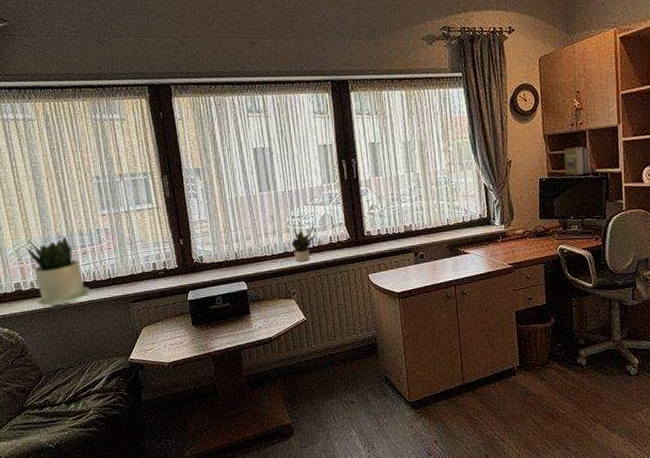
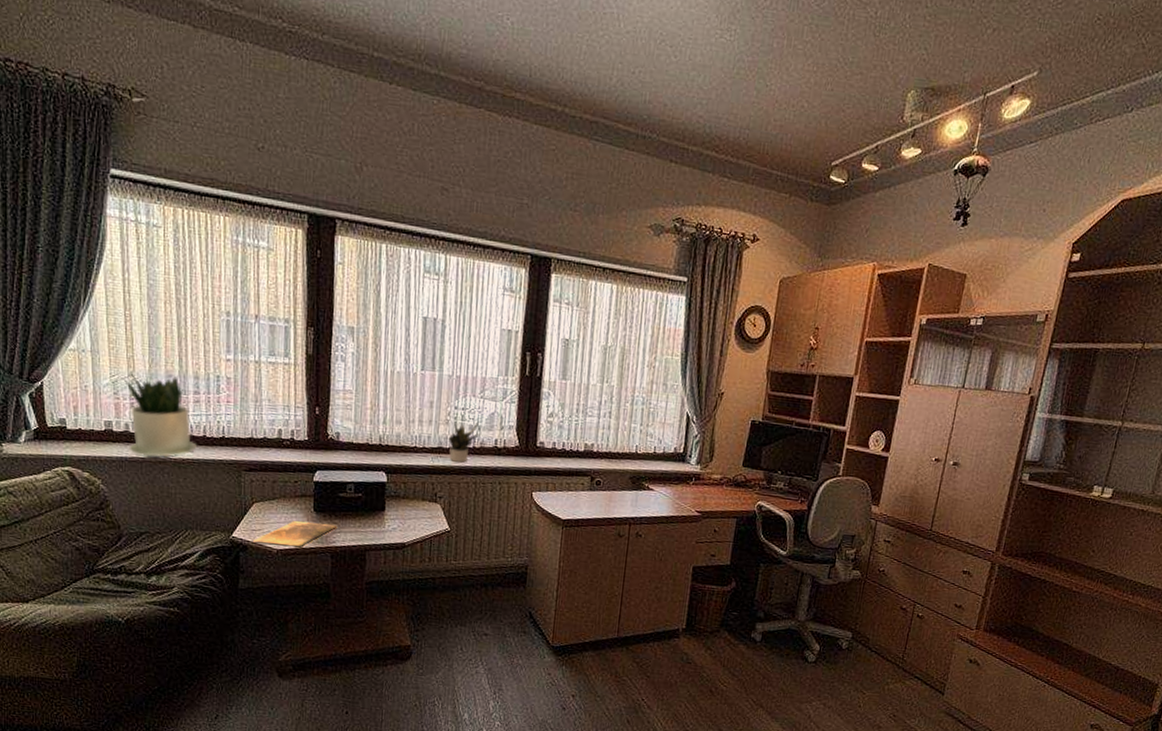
magazine: none [146,333,213,361] -> present [252,521,336,547]
books: present [564,146,596,176] -> none [782,390,819,426]

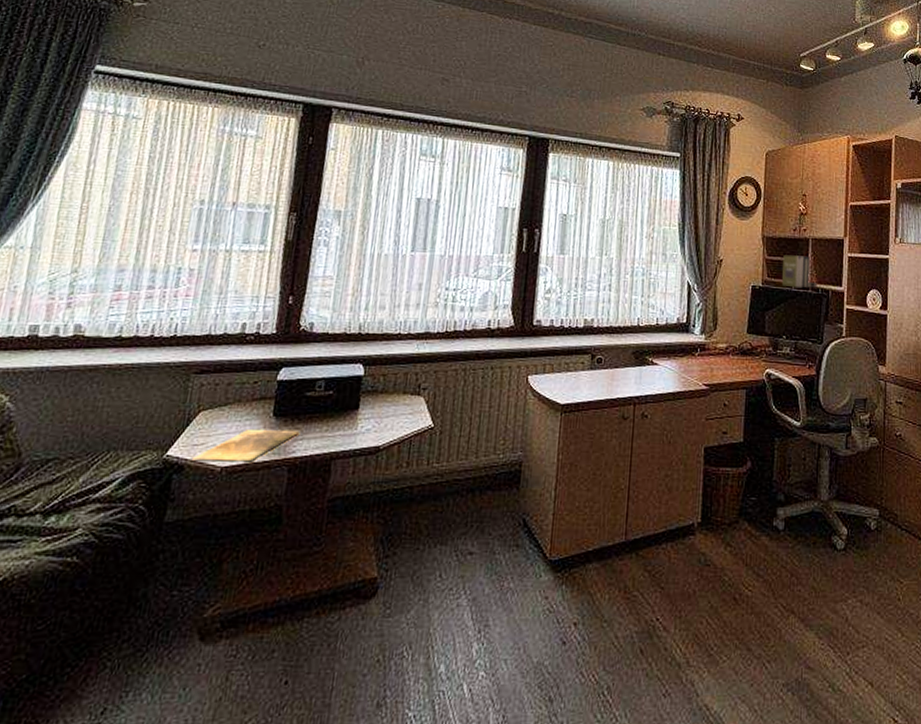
planter: present [124,374,197,458] -> none [54,271,141,365]
potted plant: present [448,421,479,463] -> none [436,302,471,348]
books: none [782,390,819,426] -> present [781,254,817,289]

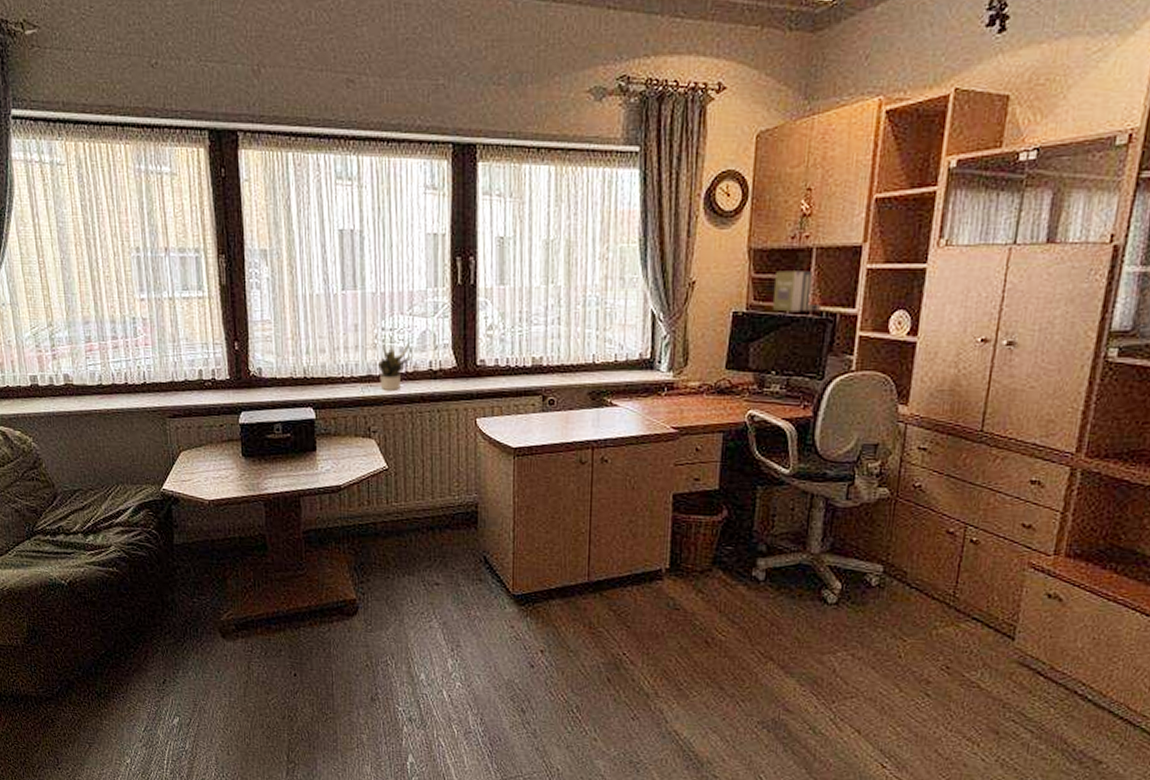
magazine: present [191,429,299,462] -> none [183,467,267,497]
potted plant: none [436,302,471,348] -> present [377,342,411,390]

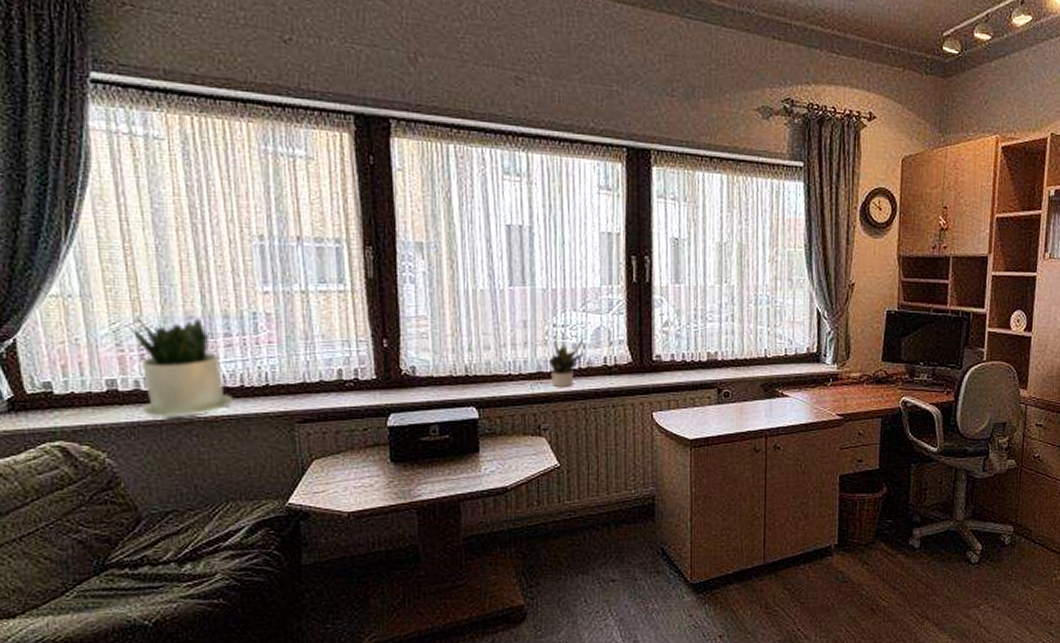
planter: none [44,323,120,410] -> present [129,318,233,418]
books: present [772,271,820,313] -> none [918,275,957,312]

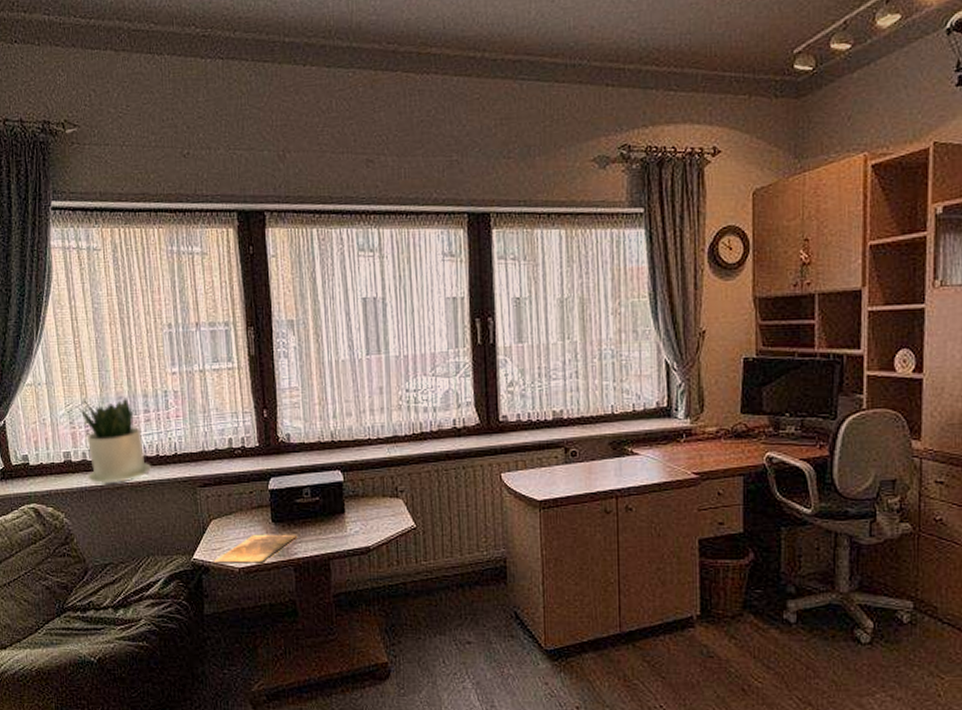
magazine: none [315,474,421,507] -> present [213,534,296,563]
potted plant: present [548,339,584,387] -> none [402,402,435,450]

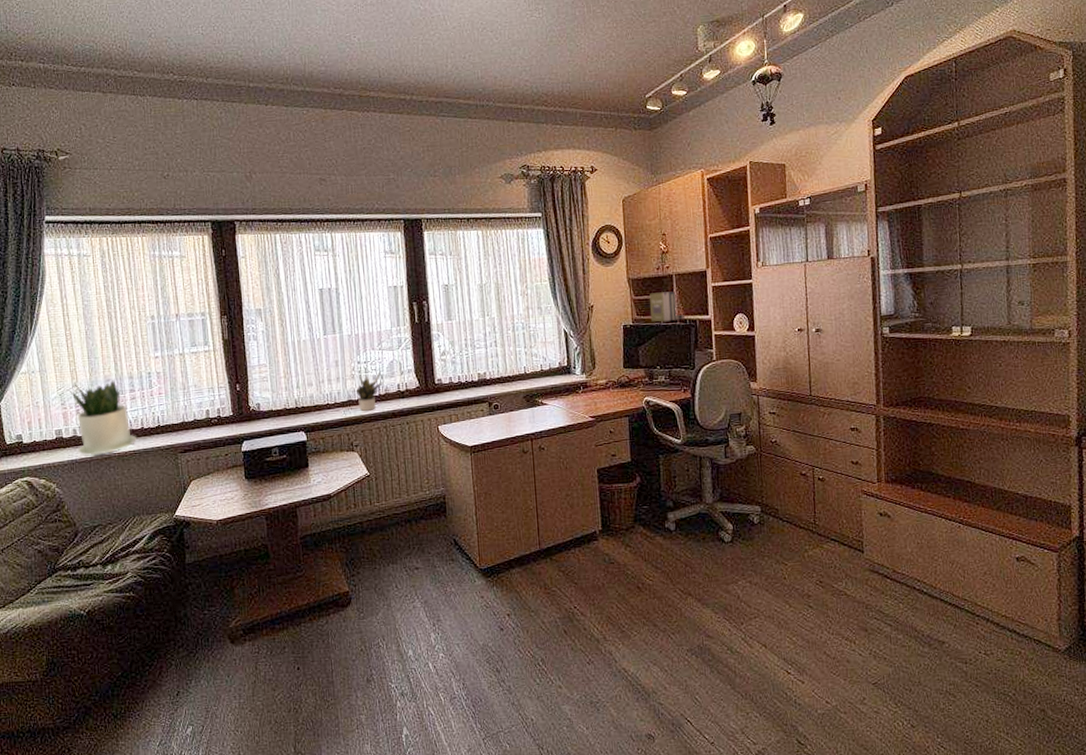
magazine: present [213,534,296,563] -> none [193,487,267,518]
potted plant: none [402,402,435,450] -> present [355,371,383,411]
books: none [780,316,827,356] -> present [649,291,684,322]

